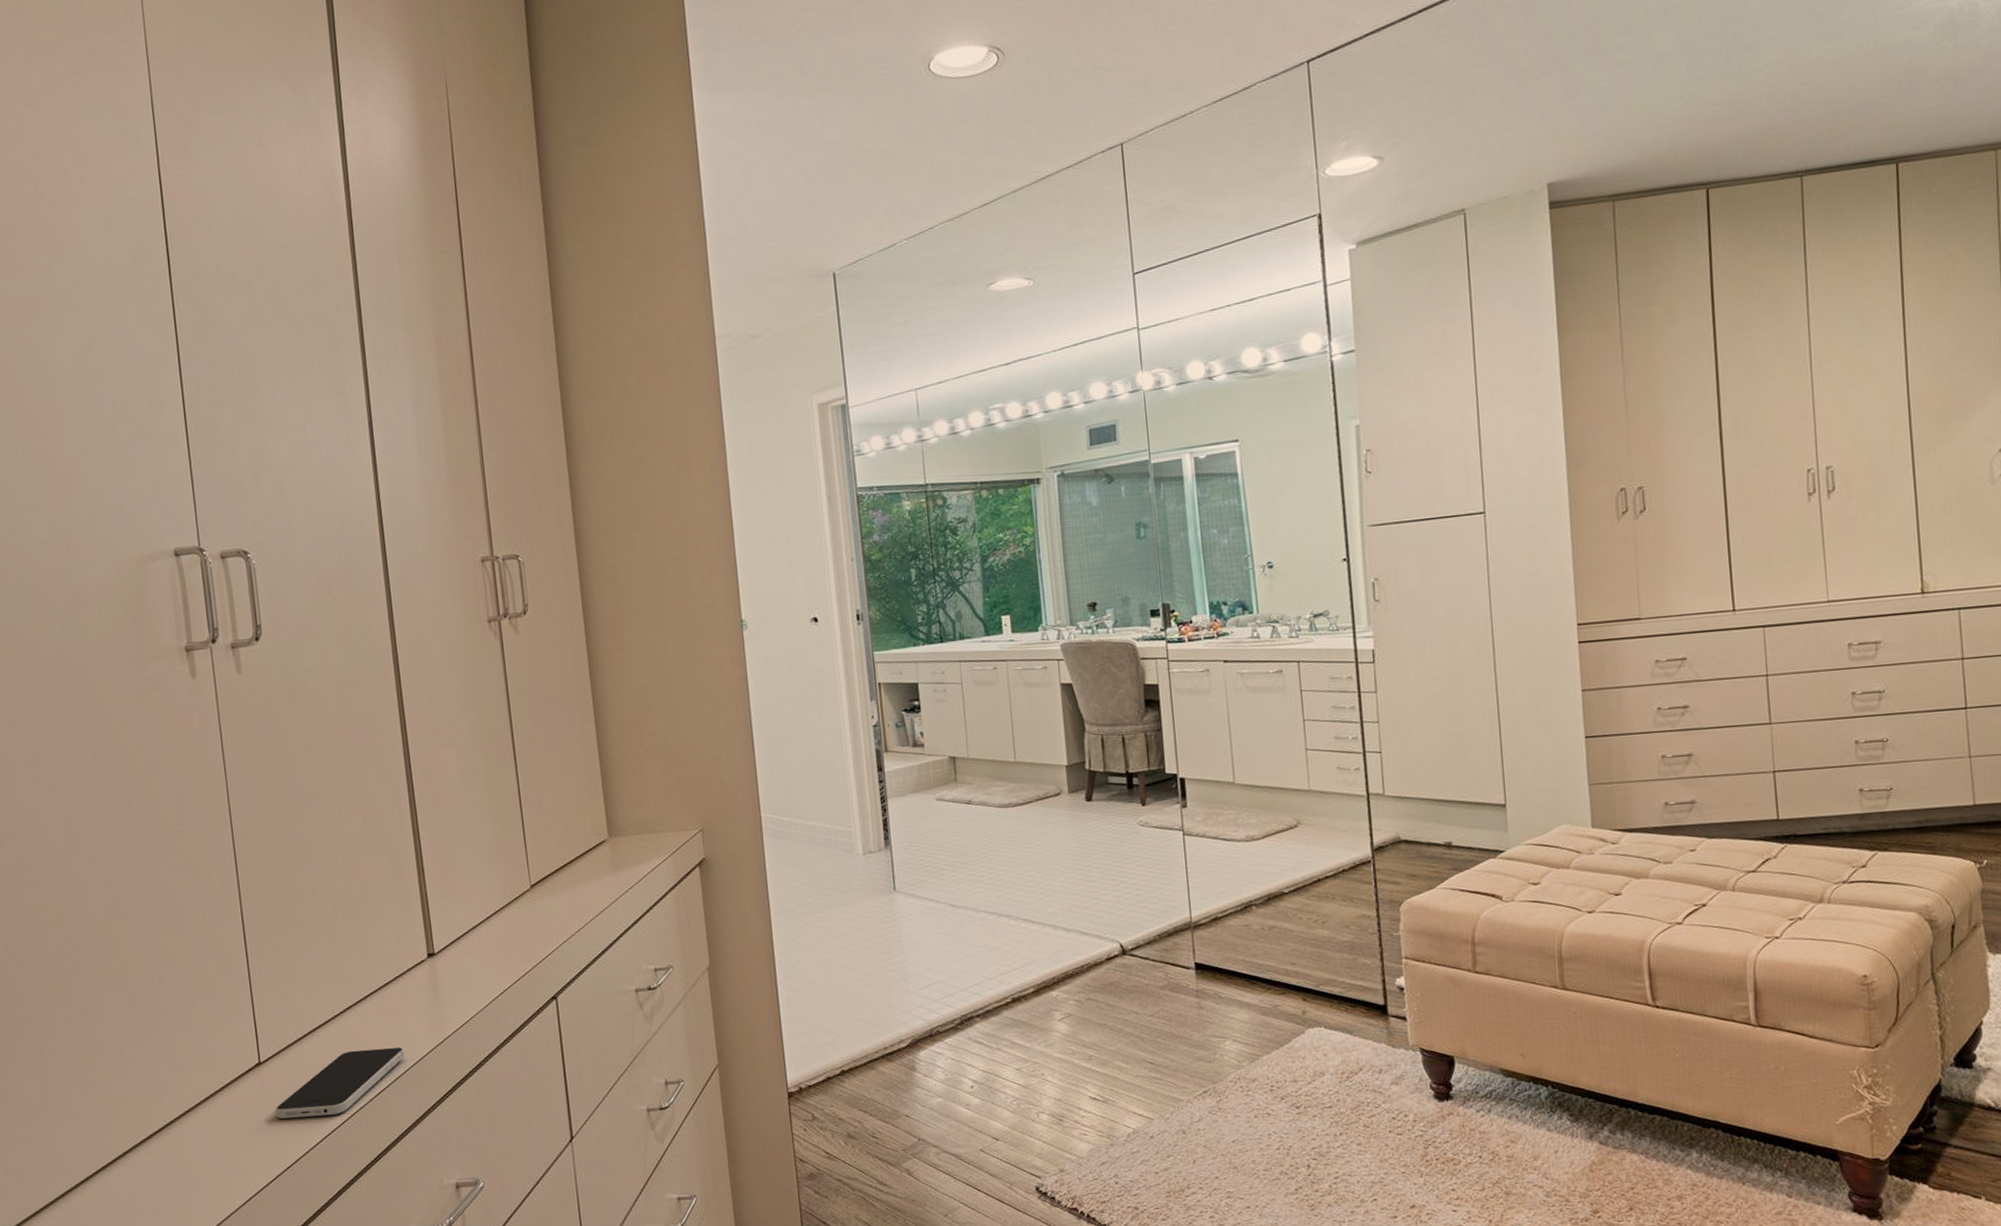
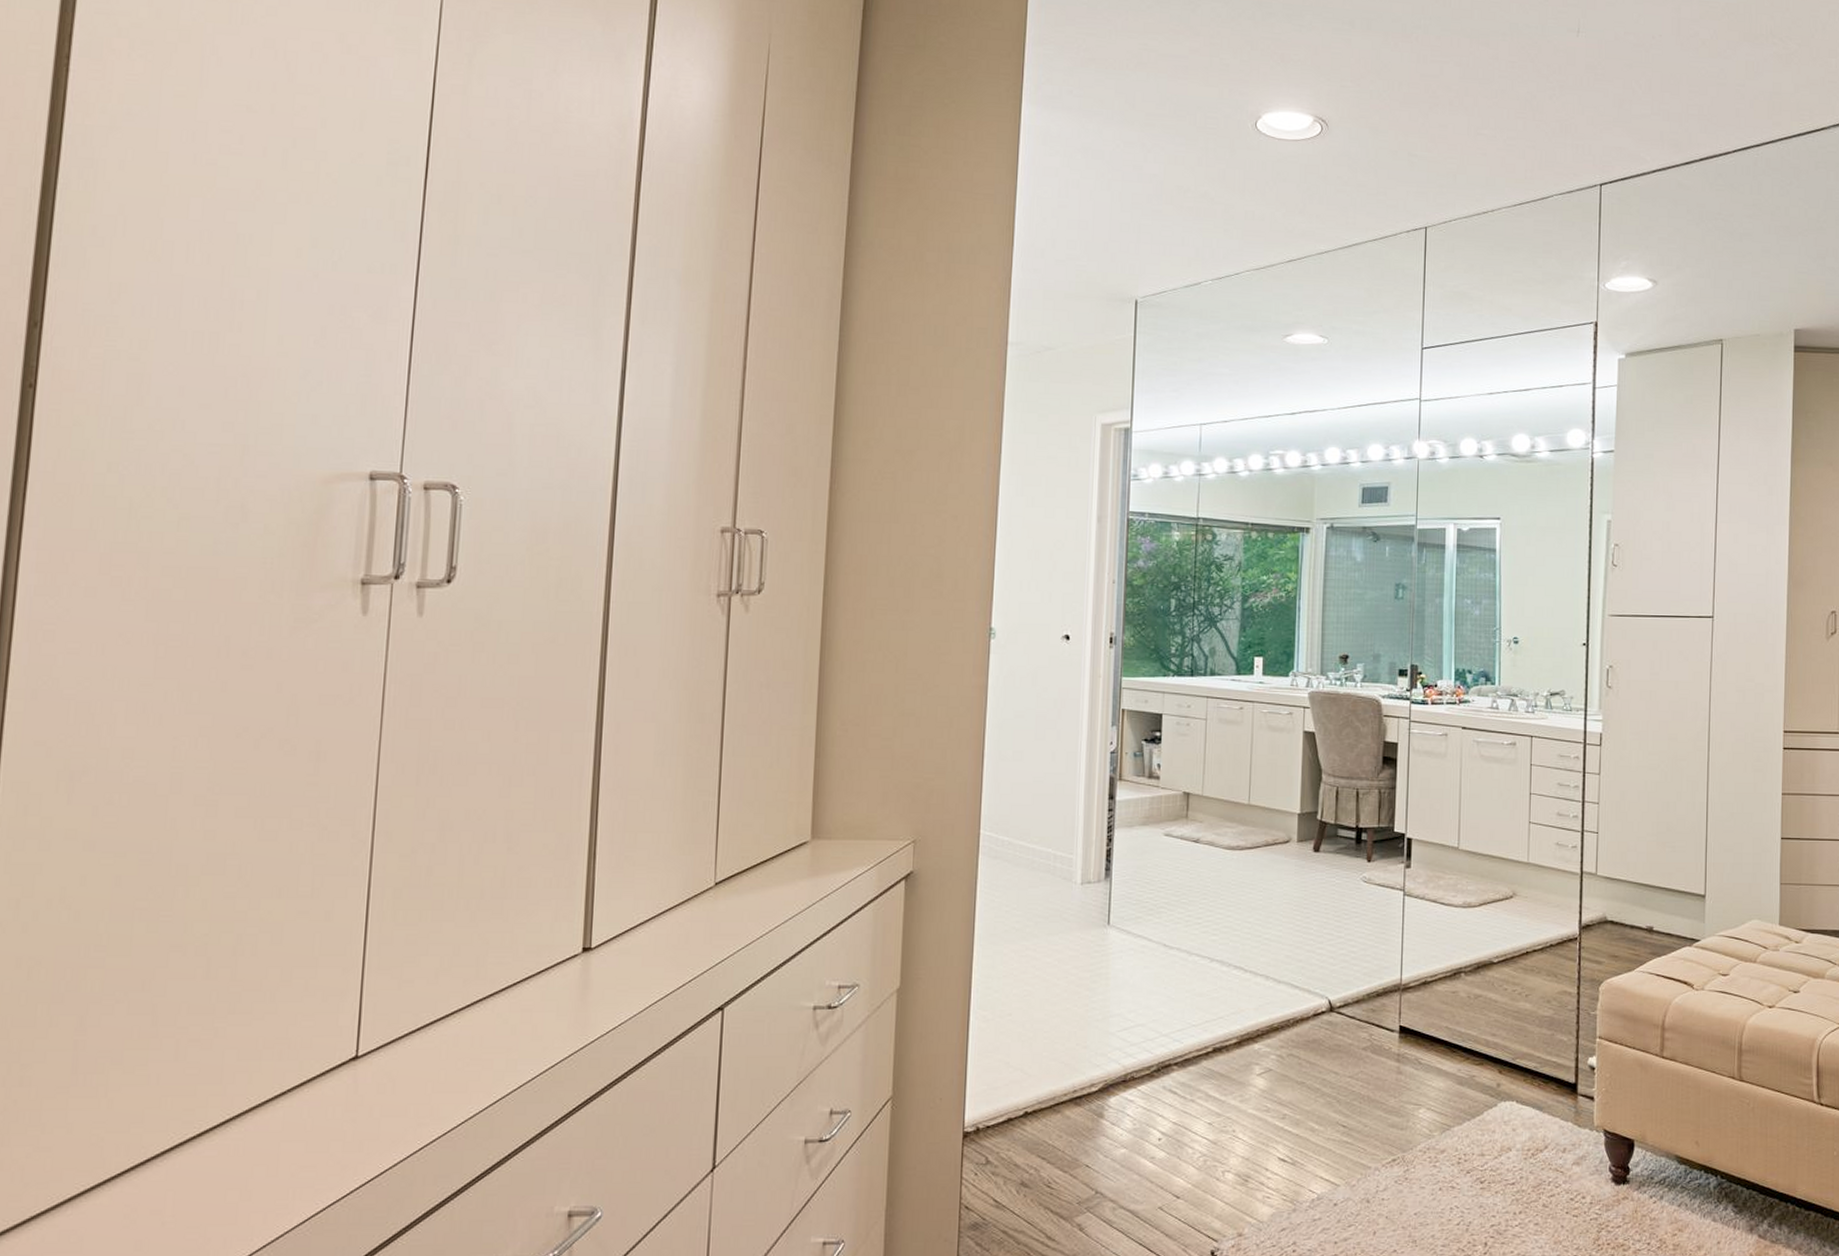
smartphone: present [275,1047,405,1119] -> none [364,1050,536,1124]

